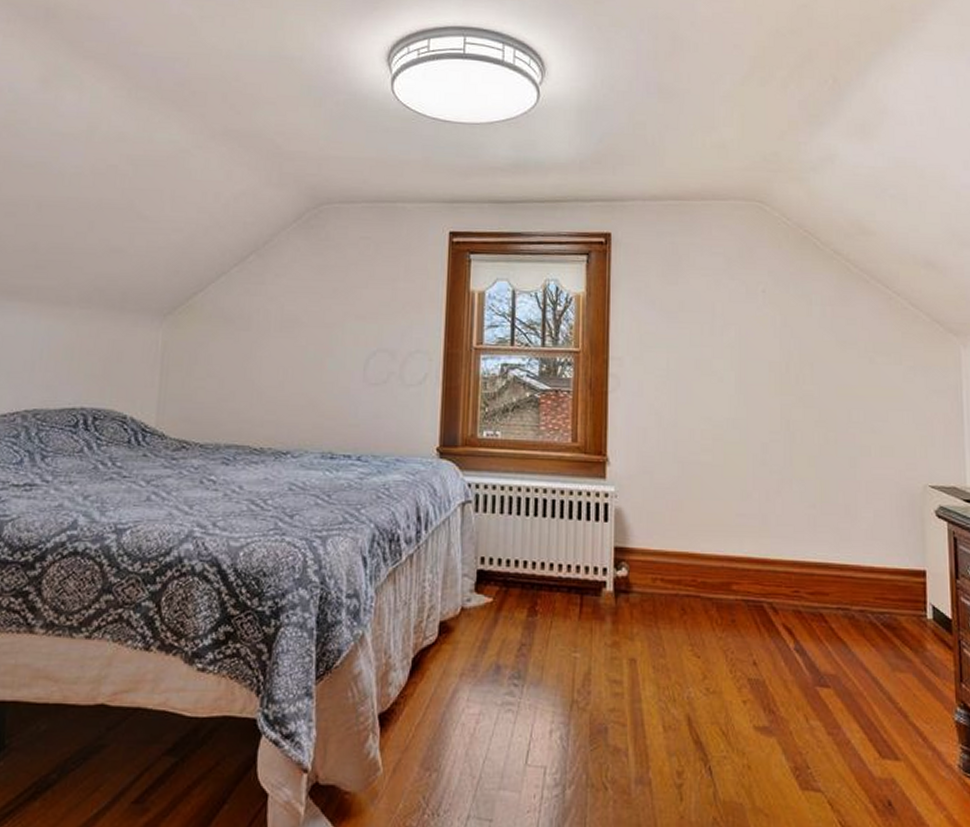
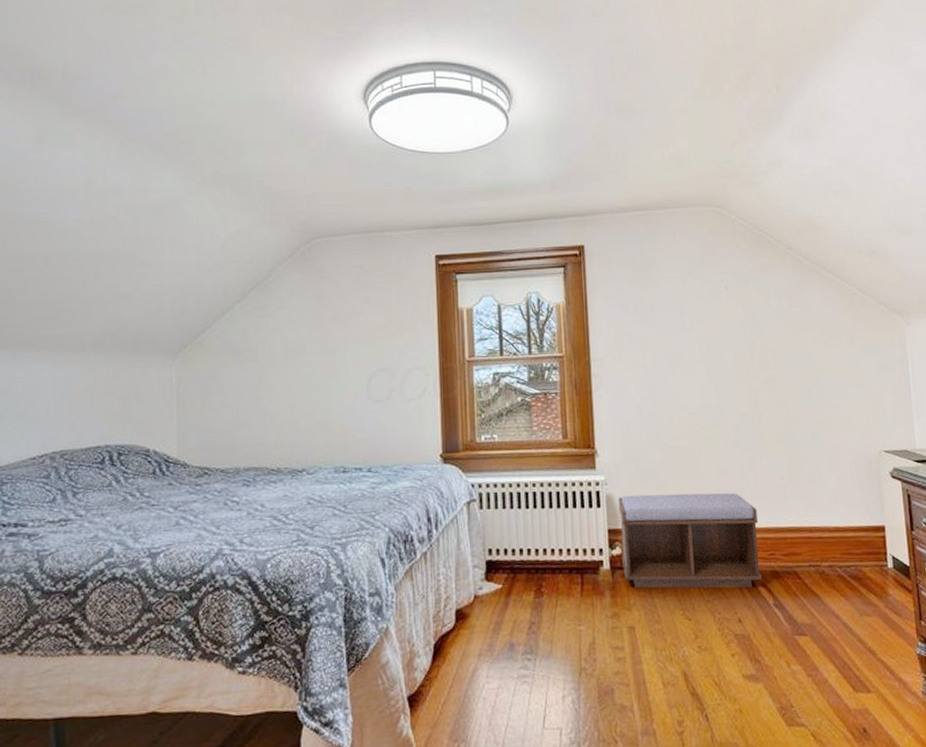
bench: none [628,511,783,628] -> present [619,493,762,589]

